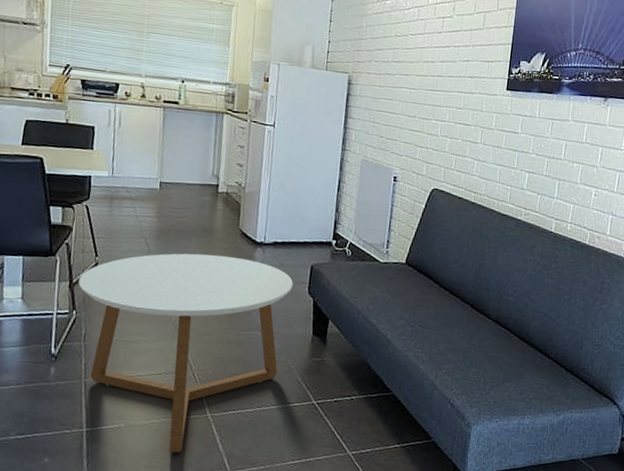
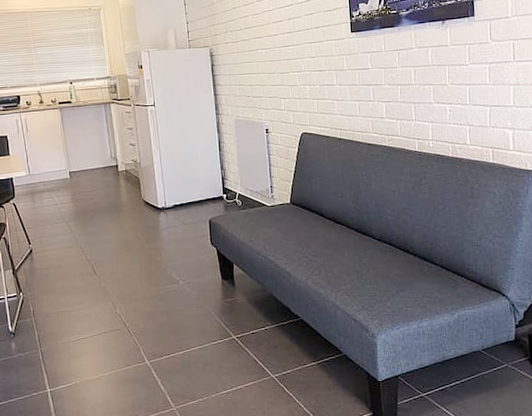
coffee table: present [78,253,294,454] -> none [20,224,198,400]

